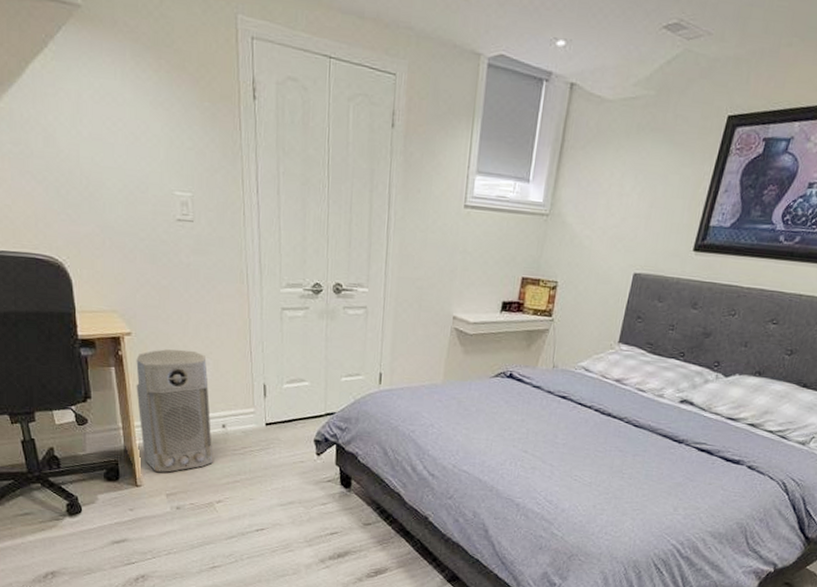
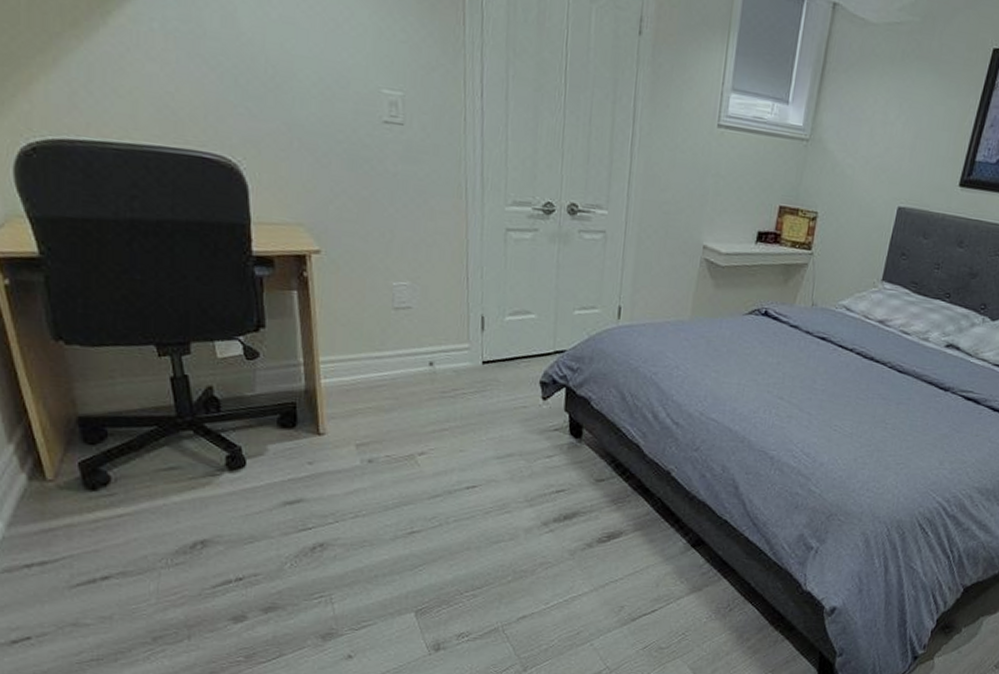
air purifier: present [136,349,213,473] -> none [323,271,417,418]

